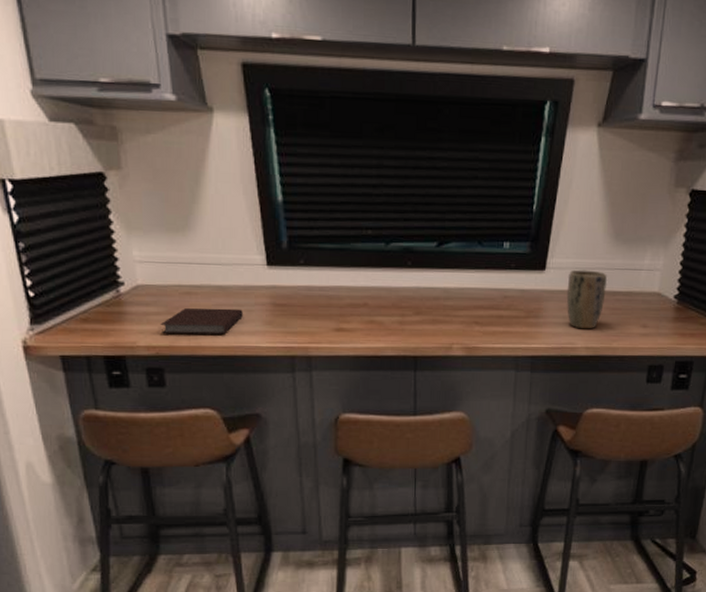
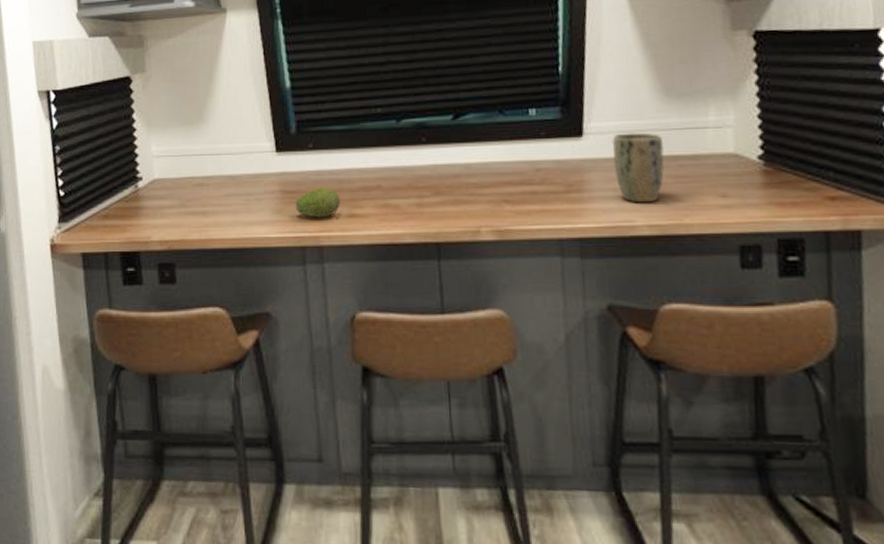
notebook: present [160,308,243,335] -> none [173,198,252,228]
fruit: none [286,302,329,331] -> present [295,187,340,218]

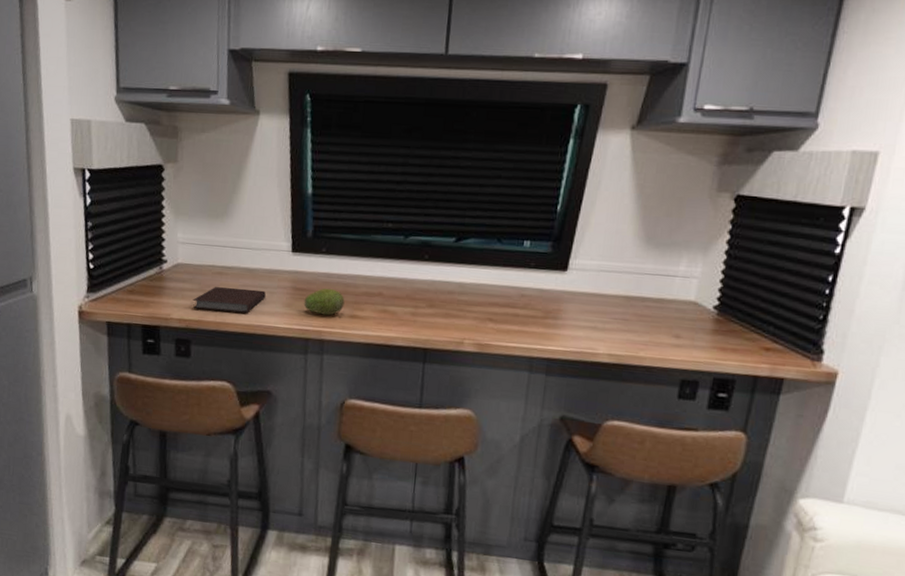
notebook: none [173,198,252,228] -> present [193,287,266,313]
plant pot: present [611,132,665,203] -> none [588,272,636,335]

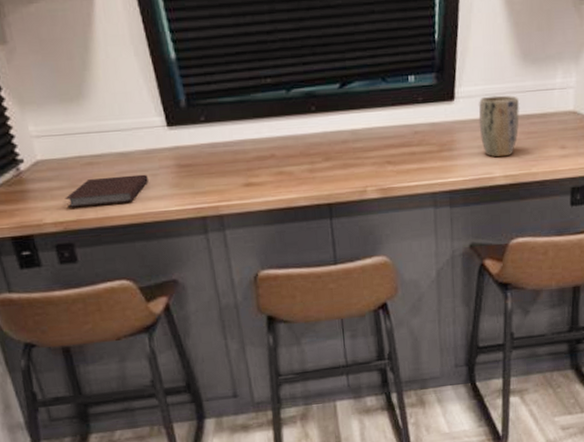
fruit: present [303,288,345,316] -> none [192,159,237,189]
plant pot: none [588,272,636,335] -> present [478,95,520,158]

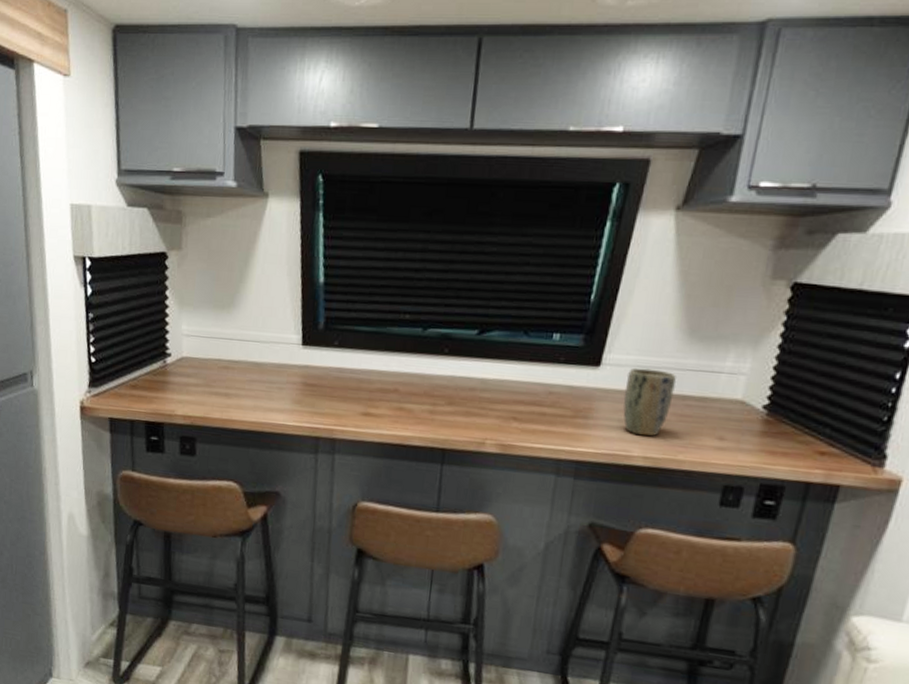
notebook: present [65,174,148,209] -> none [198,382,274,410]

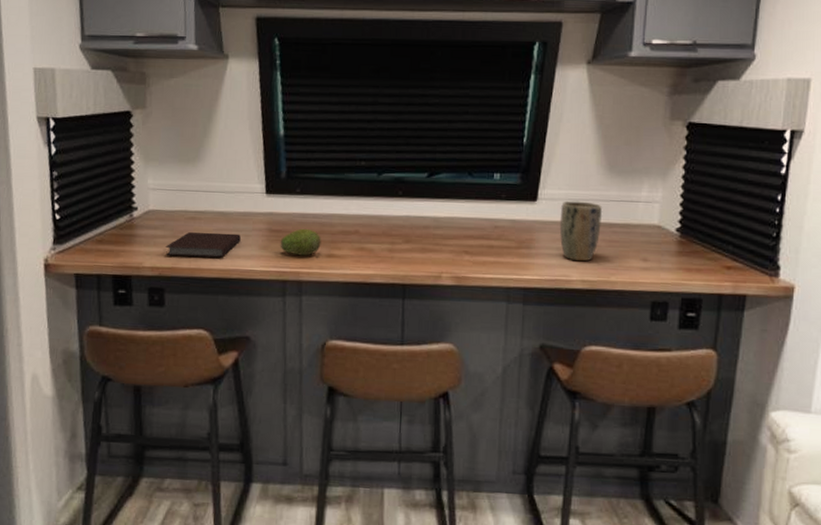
notebook: none [198,382,274,410] -> present [165,232,241,258]
fruit: none [314,383,358,413] -> present [280,228,321,256]

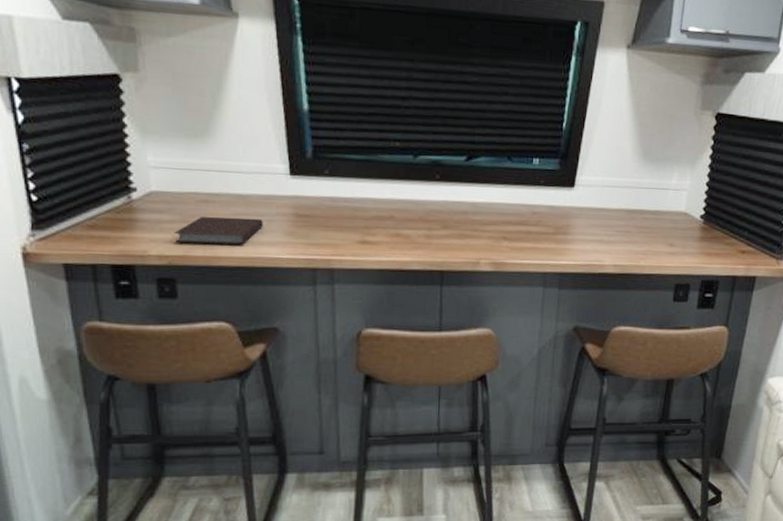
fruit: present [280,228,321,256] -> none [308,213,354,243]
plant pot: present [559,201,603,262] -> none [594,187,636,247]

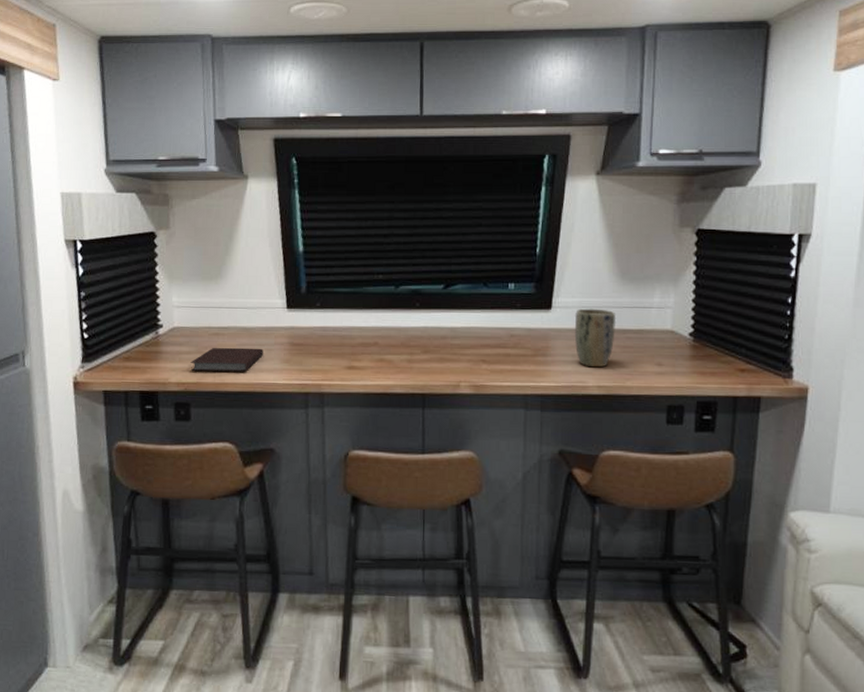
plant pot: none [594,187,636,247] -> present [574,308,617,368]

